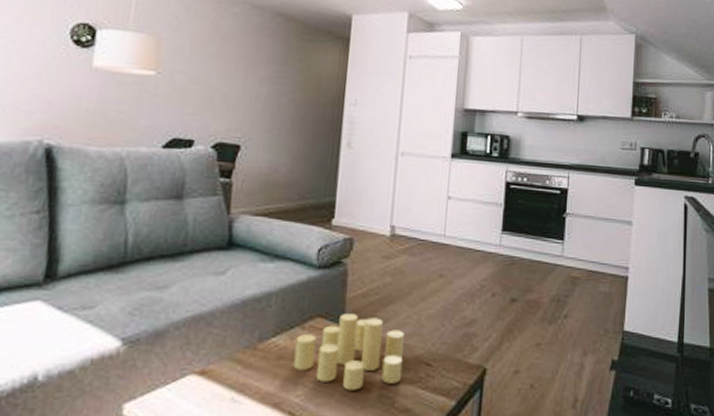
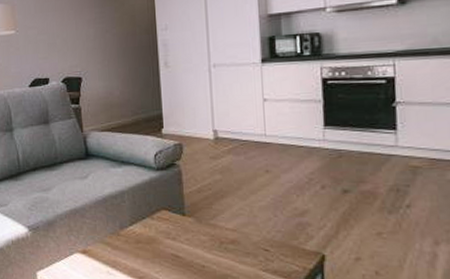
candle: present [293,314,404,391] -> none [148,207,243,270]

